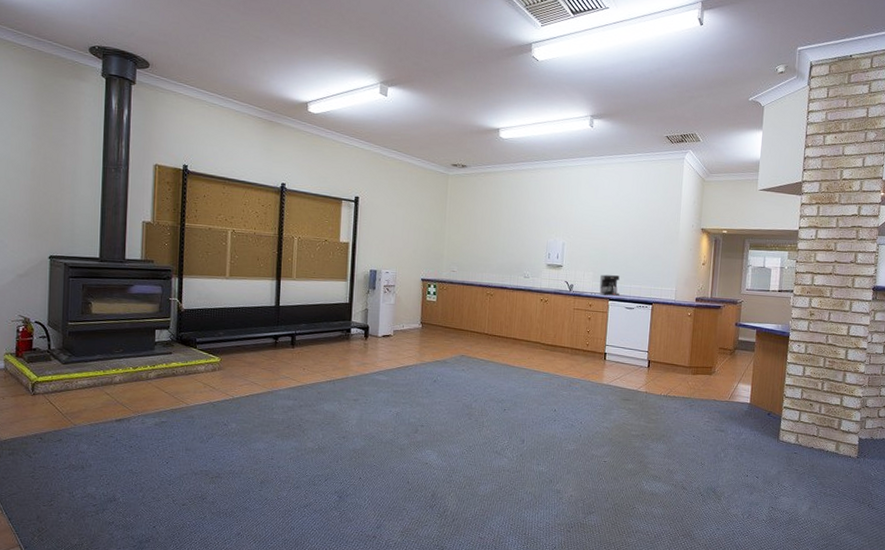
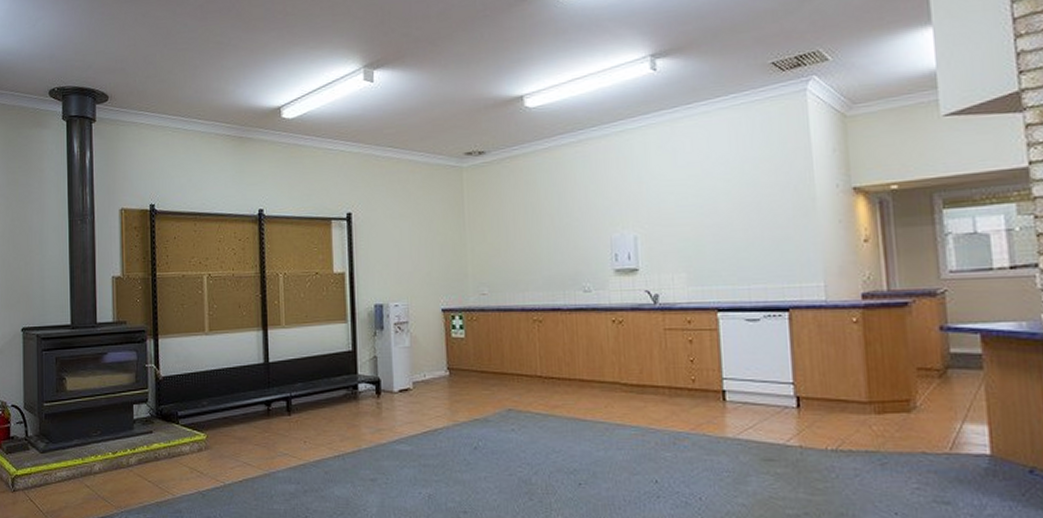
coffee maker: present [599,274,620,296] -> none [699,274,733,305]

